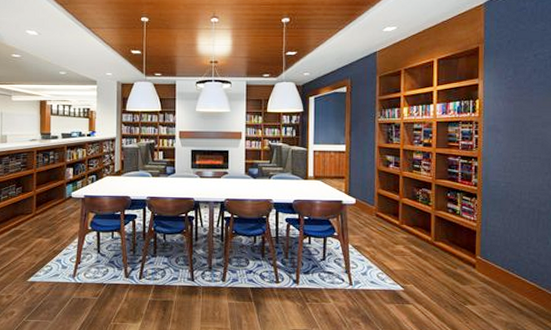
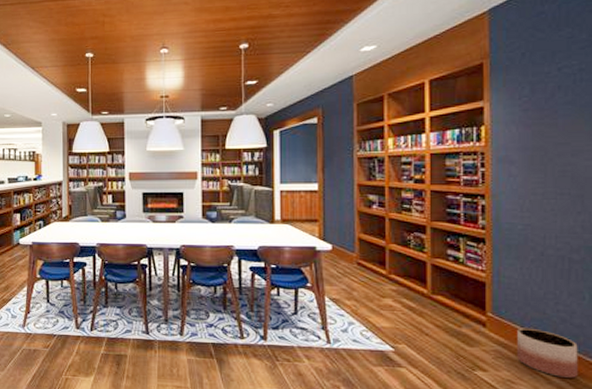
planter: none [498,268,543,308] -> present [517,327,578,378]

